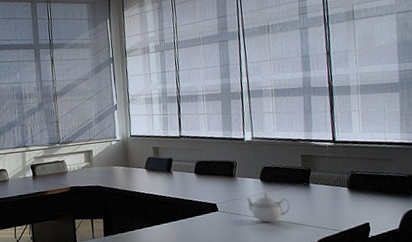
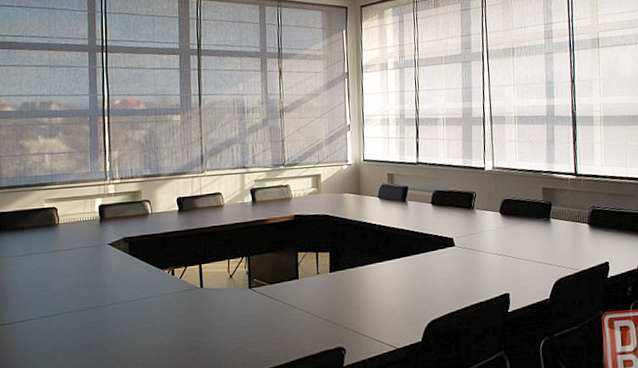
teapot: present [246,192,290,223] -> none [484,227,530,260]

